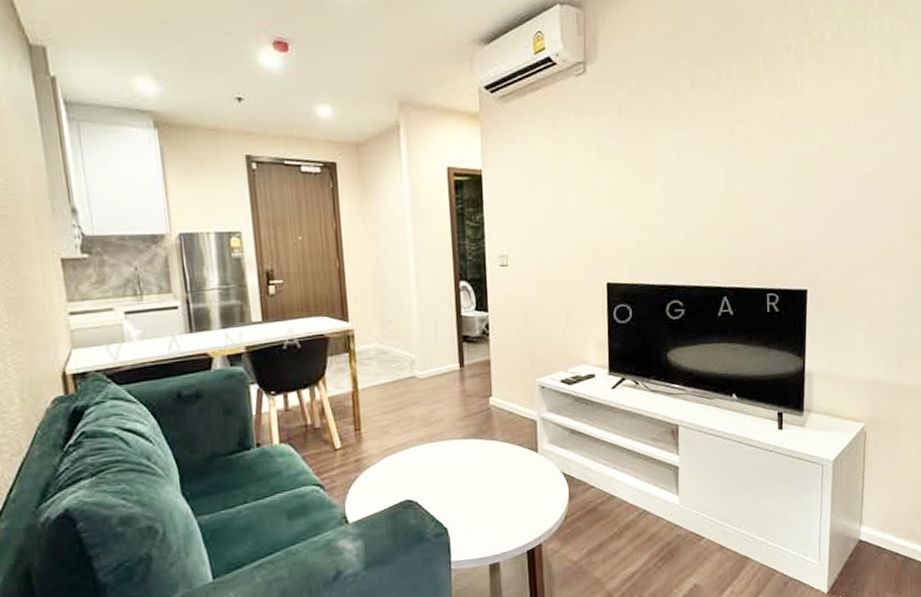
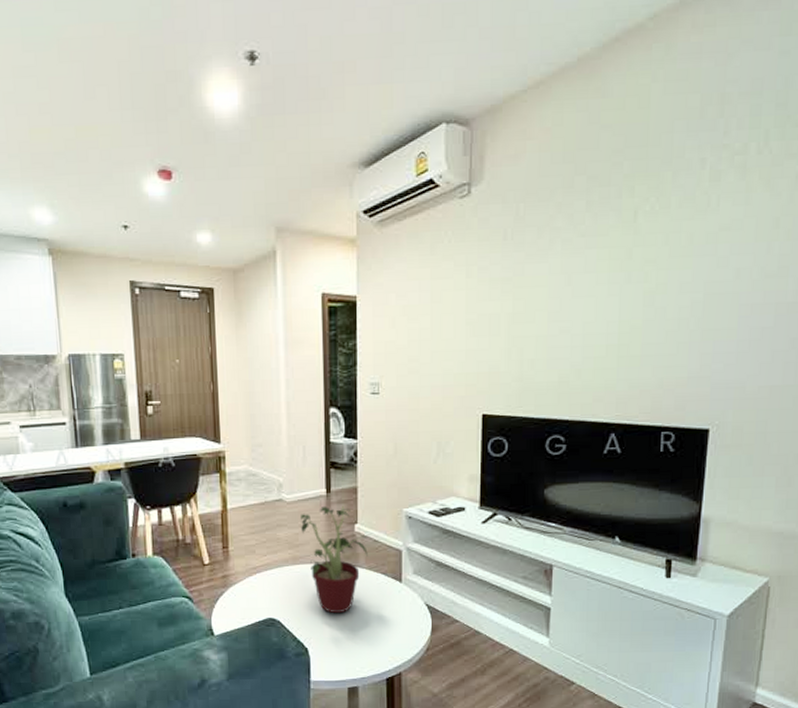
potted plant: none [435,380,504,490] -> present [301,505,368,614]

